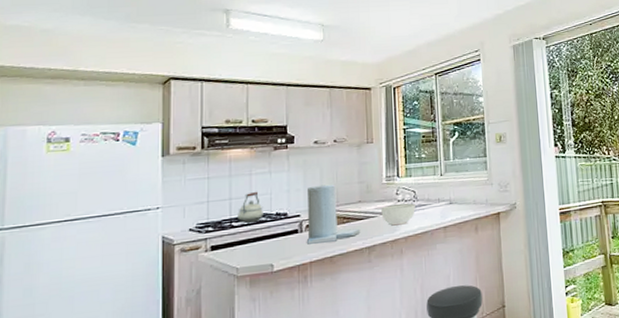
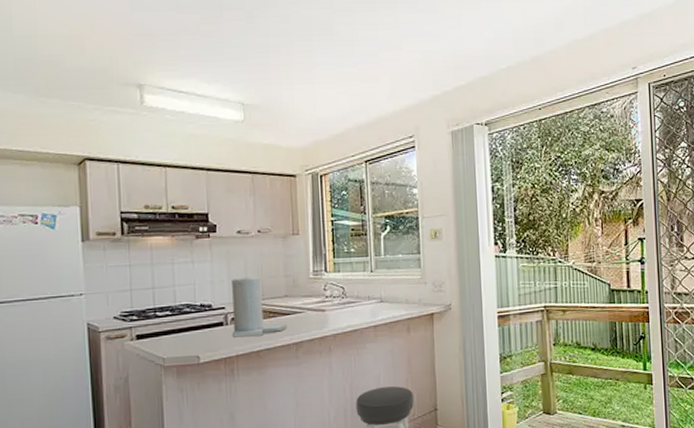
kettle: present [238,191,263,223] -> none [161,281,188,313]
bowl: present [381,203,416,226] -> none [308,300,344,323]

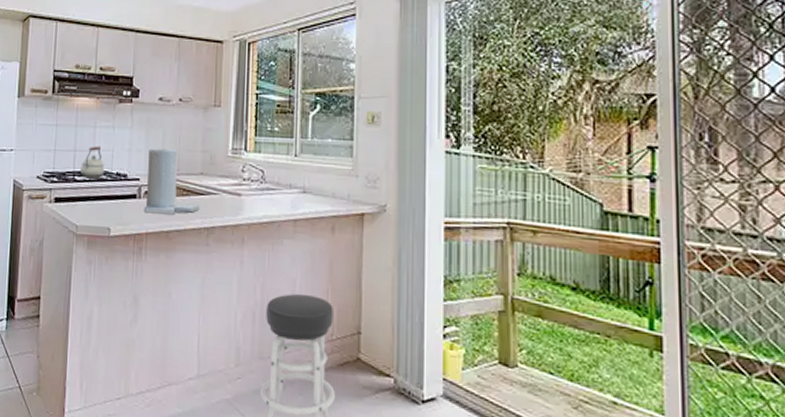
kettle: none [161,281,188,313] -> present [80,145,105,179]

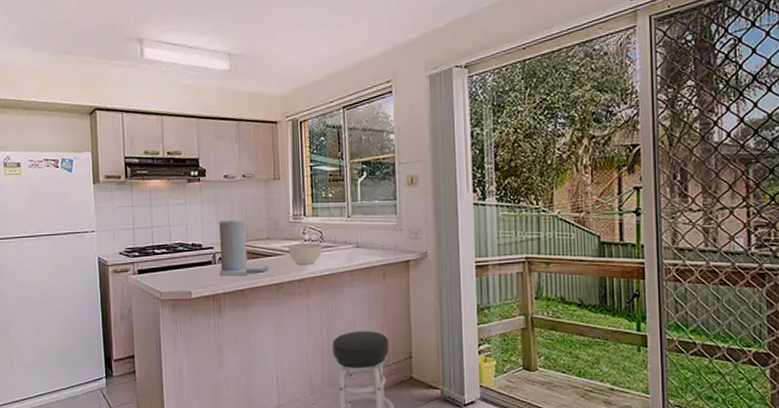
kettle: present [80,145,105,179] -> none [159,221,181,251]
bowl: none [224,183,262,209] -> present [288,244,322,265]

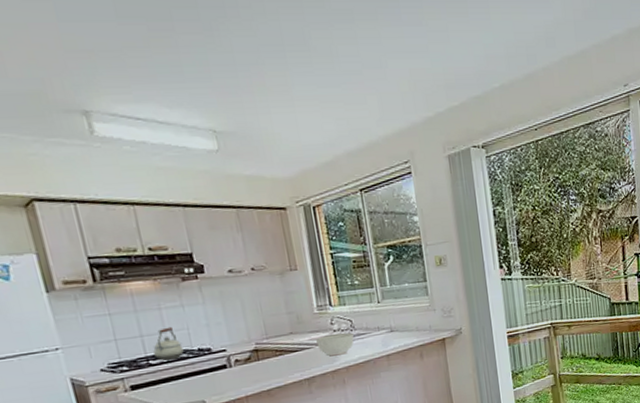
kettle: none [159,221,181,251] -> present [153,326,184,361]
paper towel: present [219,219,269,276] -> none [229,315,297,379]

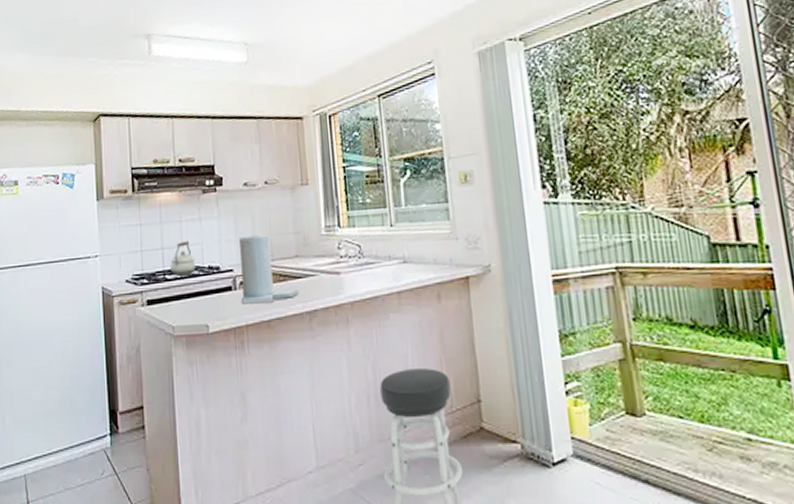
paper towel: none [229,315,297,379] -> present [239,234,299,304]
bowl: present [316,332,354,357] -> none [321,260,362,288]

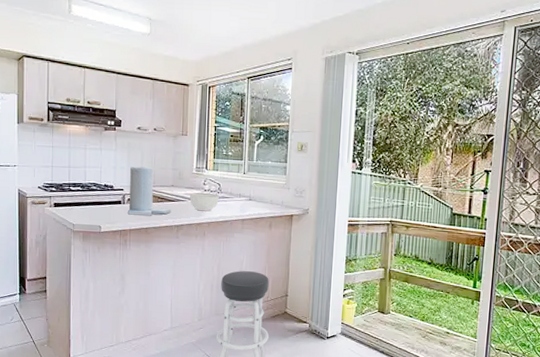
kettle: present [170,240,196,276] -> none [75,163,95,189]
bowl: none [321,260,362,288] -> present [190,193,219,212]

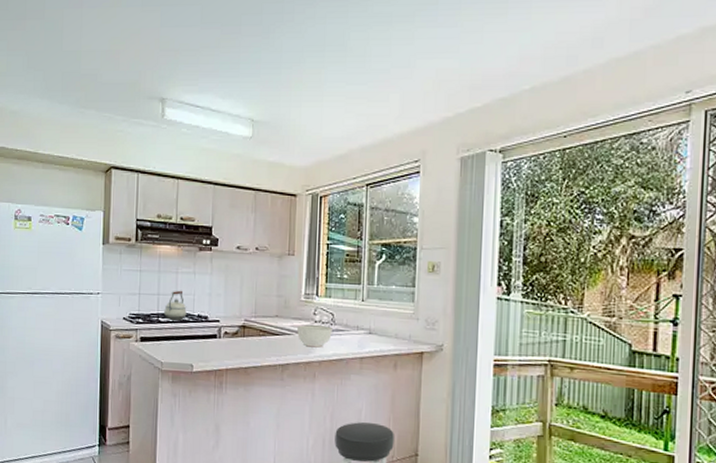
kettle: none [75,163,95,189] -> present [164,290,187,321]
paper towel: present [128,166,172,216] -> none [225,292,276,353]

